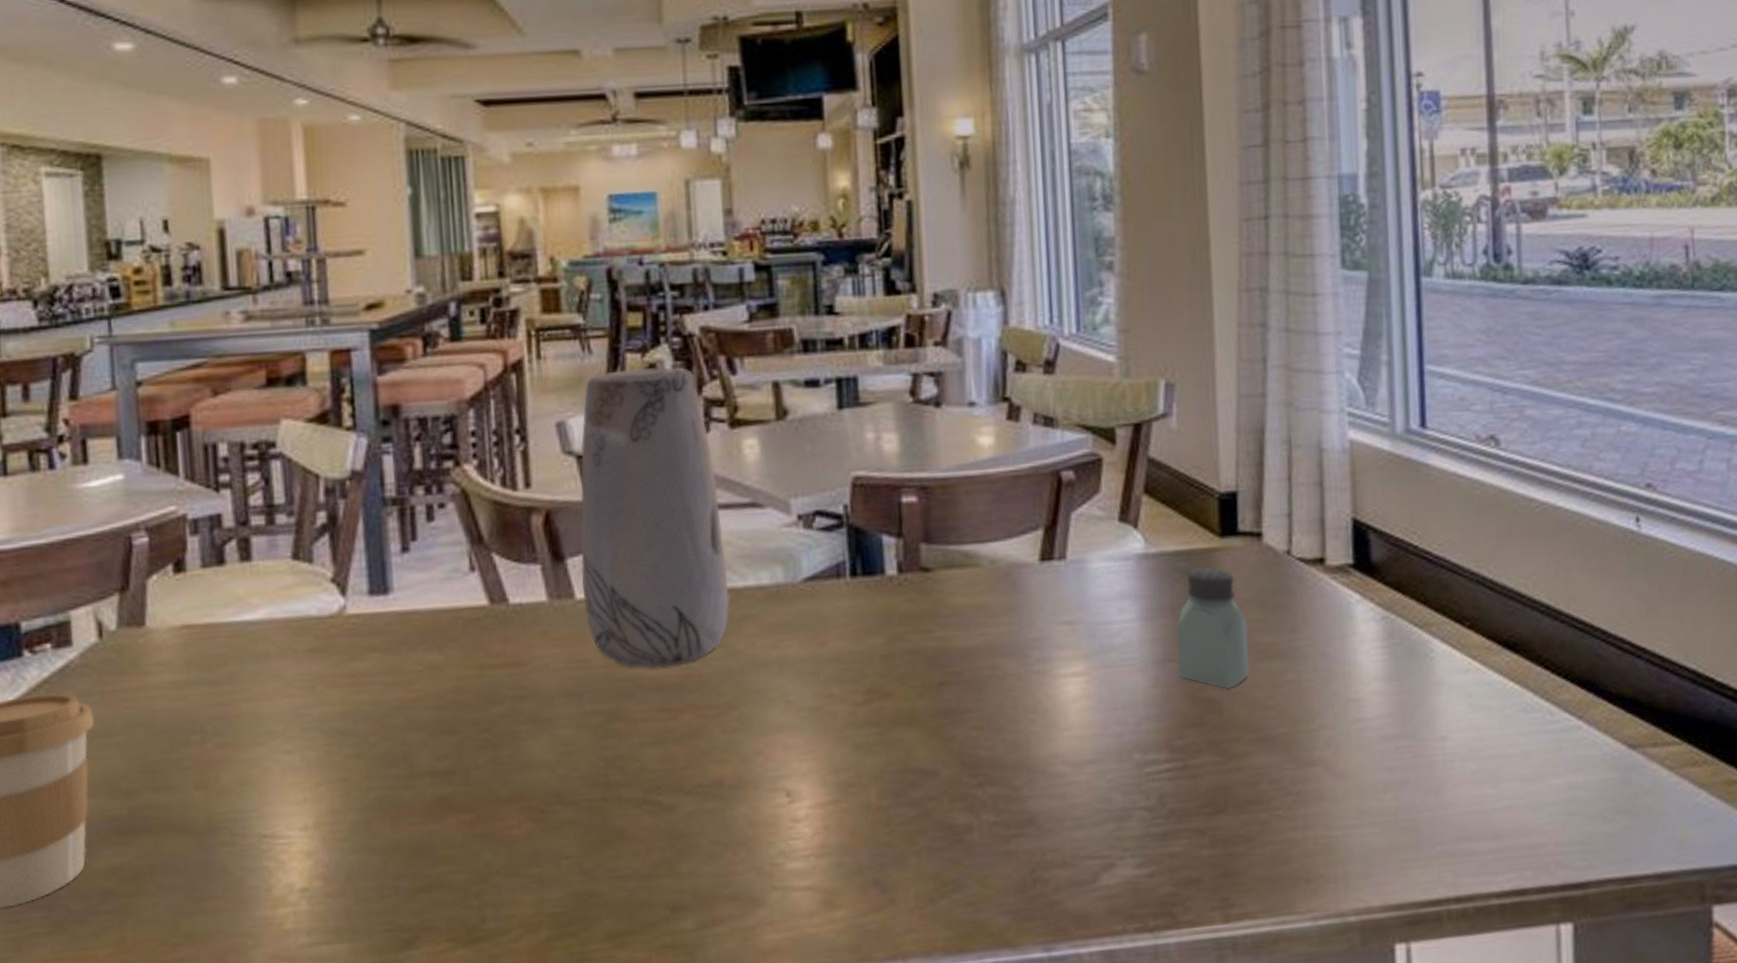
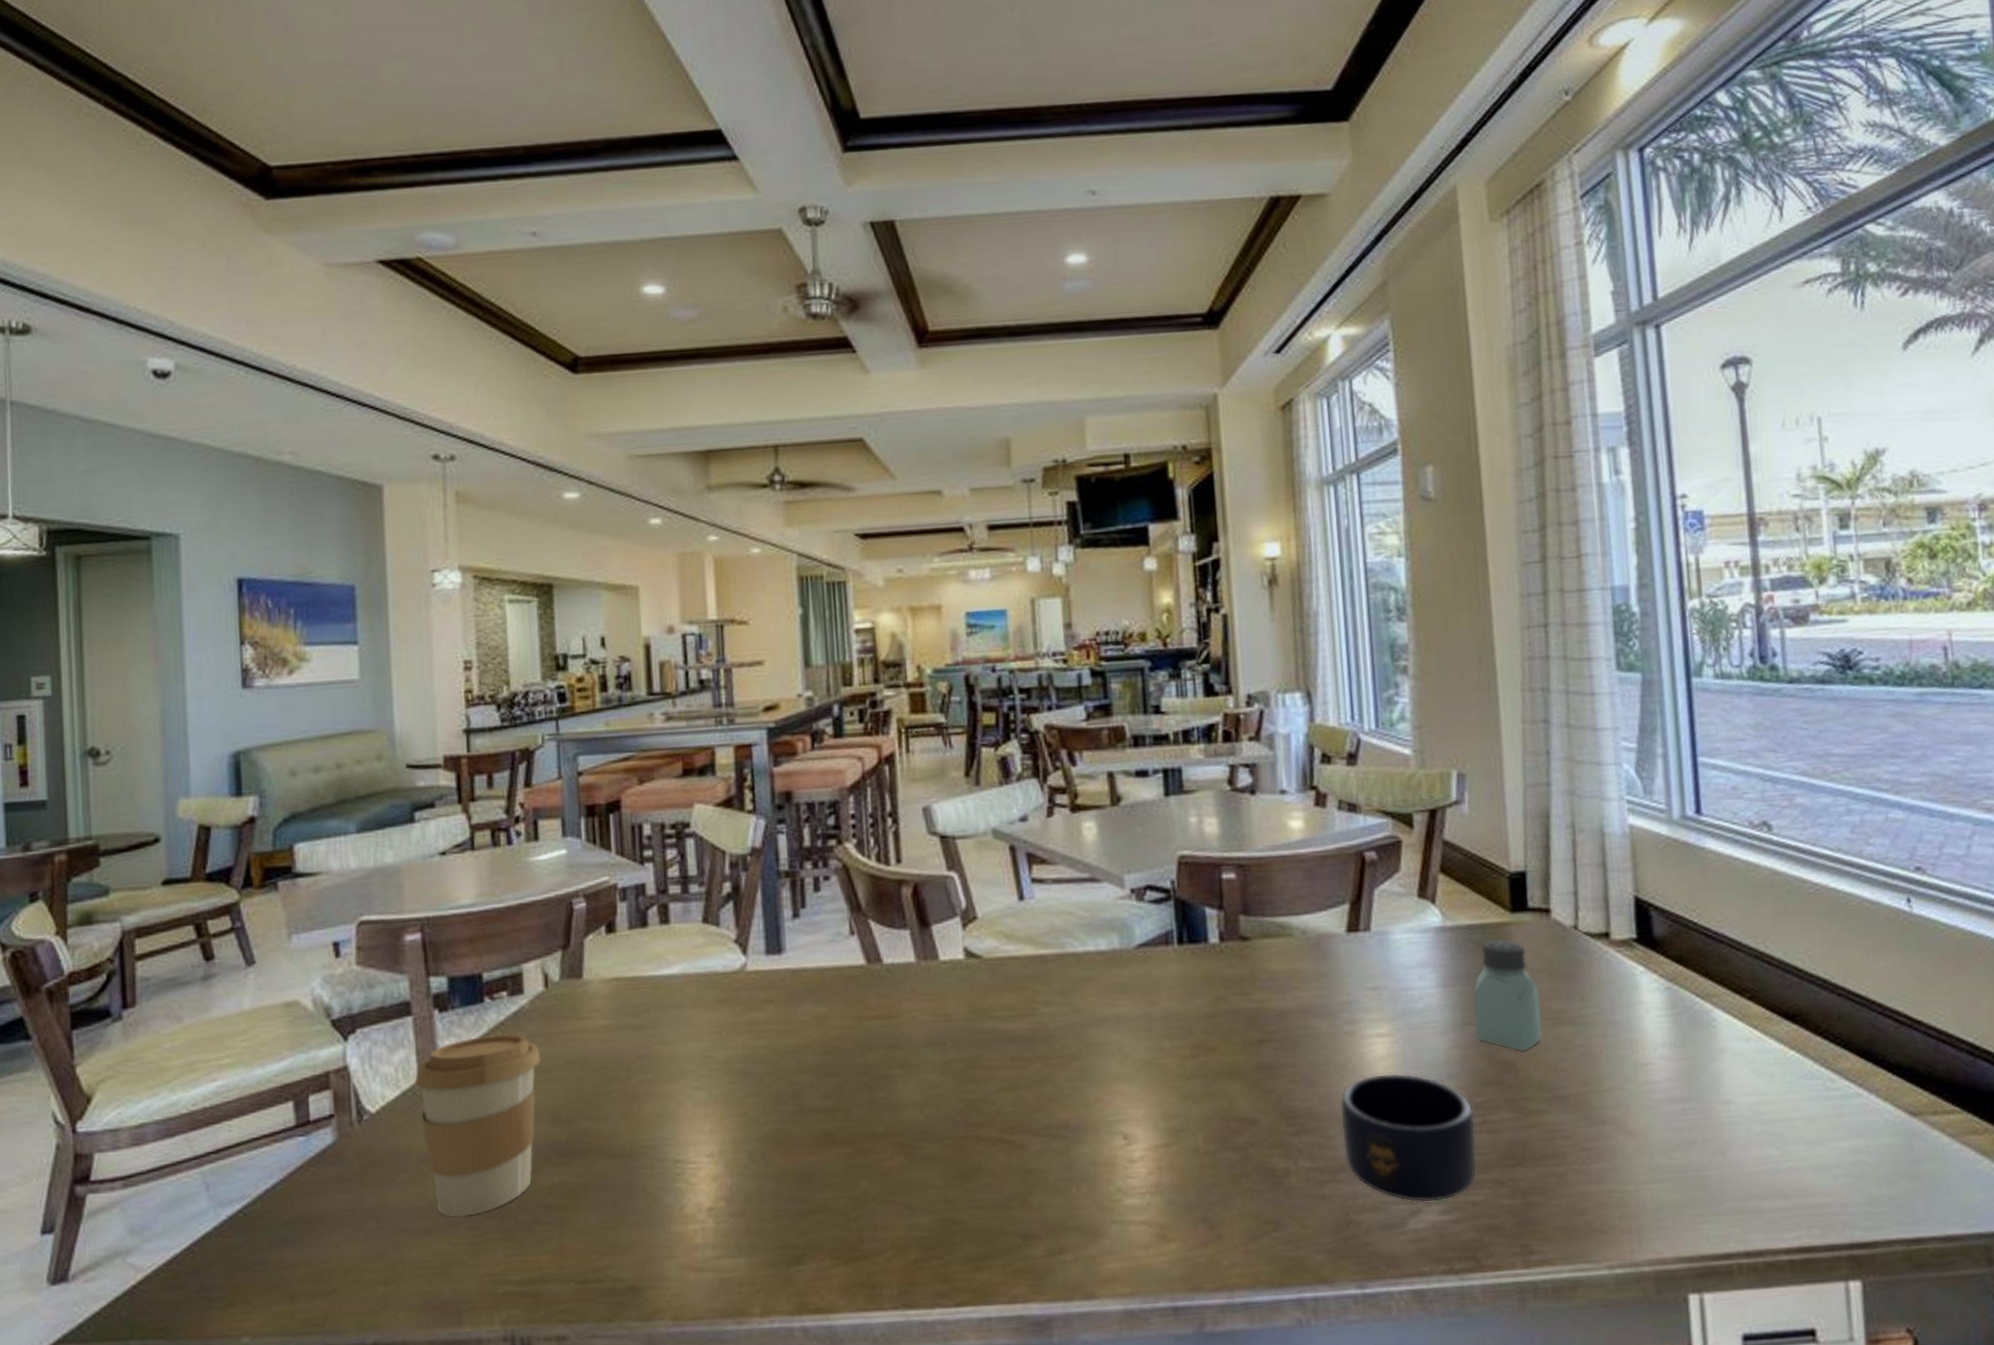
vase: present [580,368,730,668] -> none [943,760,1072,1022]
mug: none [1028,715,1176,856] -> present [1339,1073,1477,1203]

